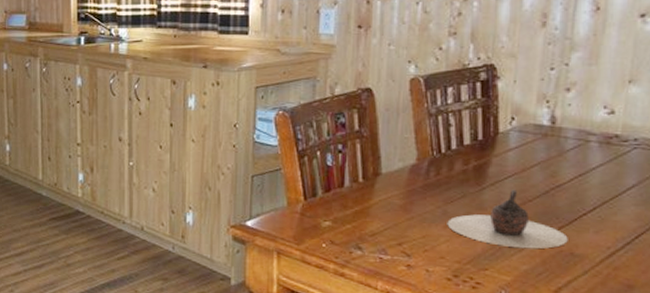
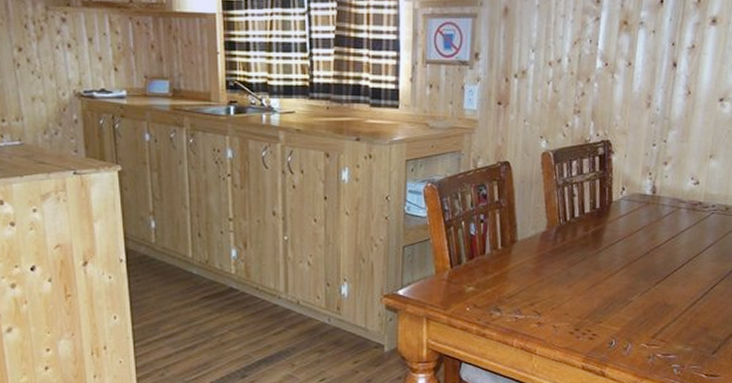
teapot: present [447,189,568,249] -> none [570,251,663,302]

